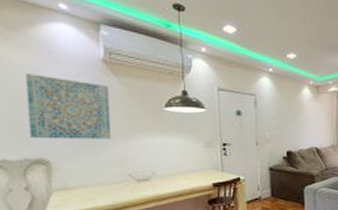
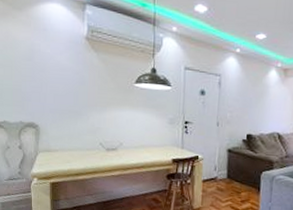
wall art: present [26,74,111,139] -> none [25,48,89,110]

